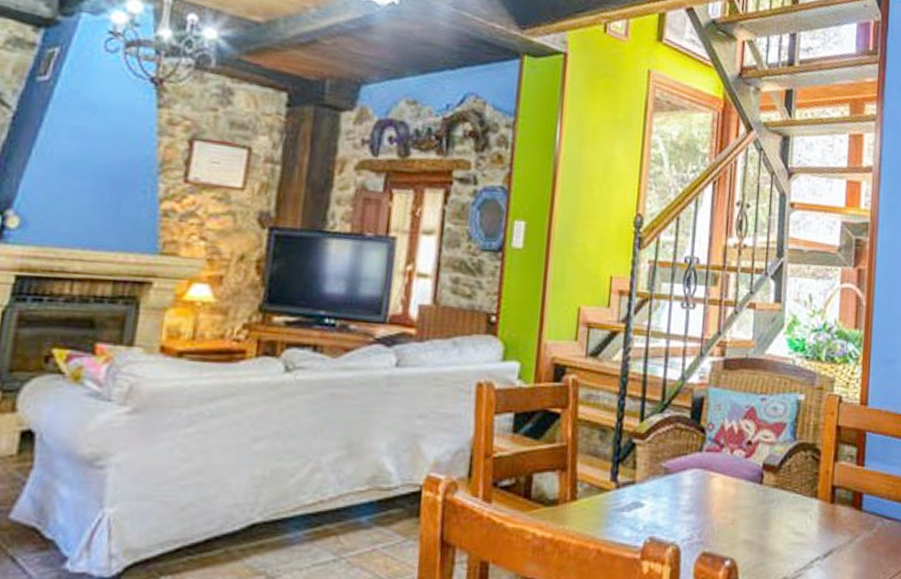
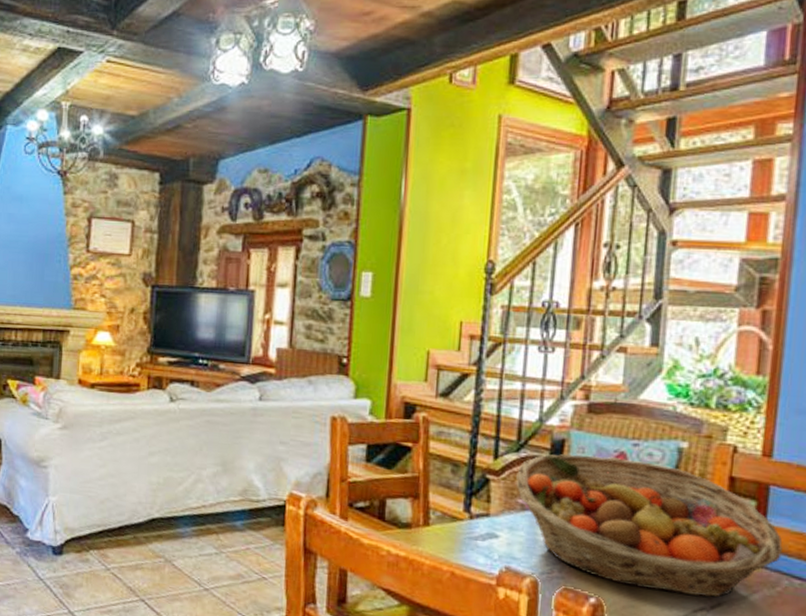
fruit basket: none [660,412,877,547] -> present [516,454,783,598]

